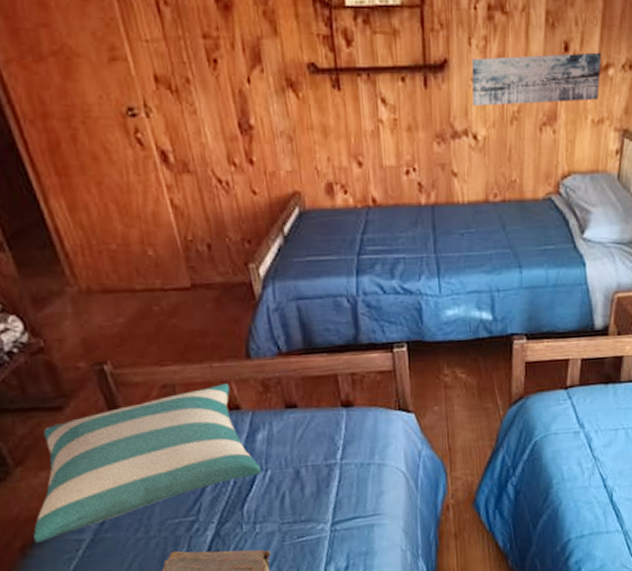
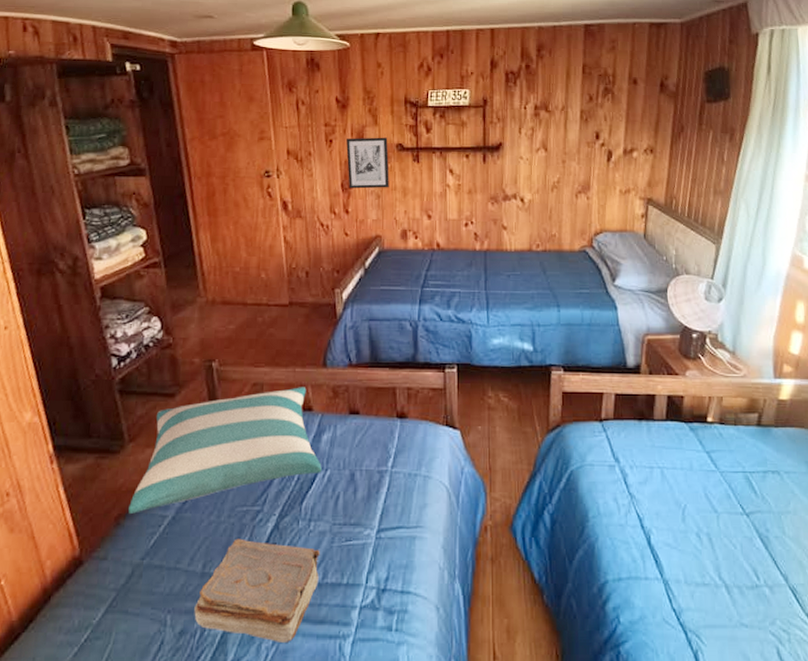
wall art: none [237,54,304,129] -> present [346,137,389,189]
wall art: present [471,52,602,106] -> none [521,140,627,177]

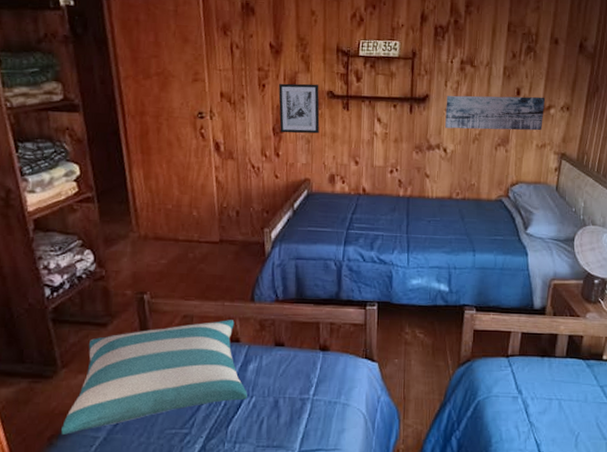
wall art: none [521,140,627,177] -> present [445,95,546,131]

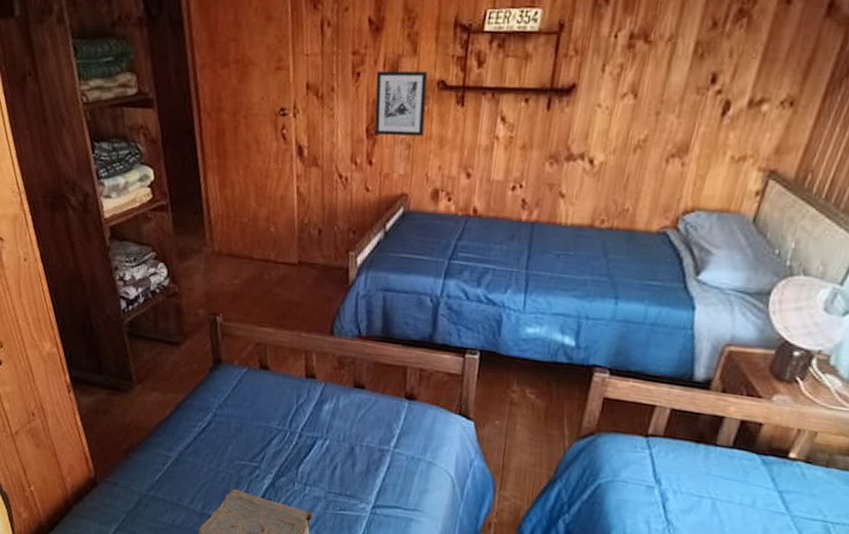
pillow: present [61,320,248,435] -> none [136,352,321,450]
wall art: present [445,95,546,131] -> none [595,84,757,137]

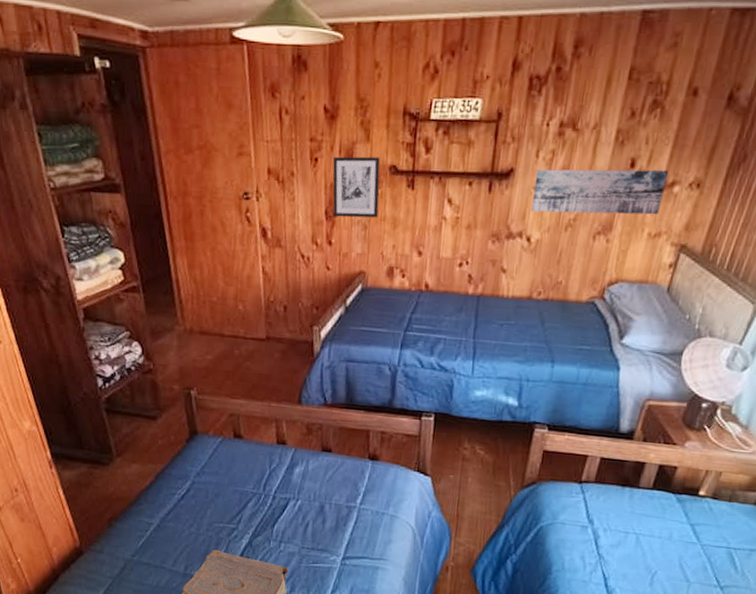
wall art: none [595,84,757,137] -> present [531,169,669,215]

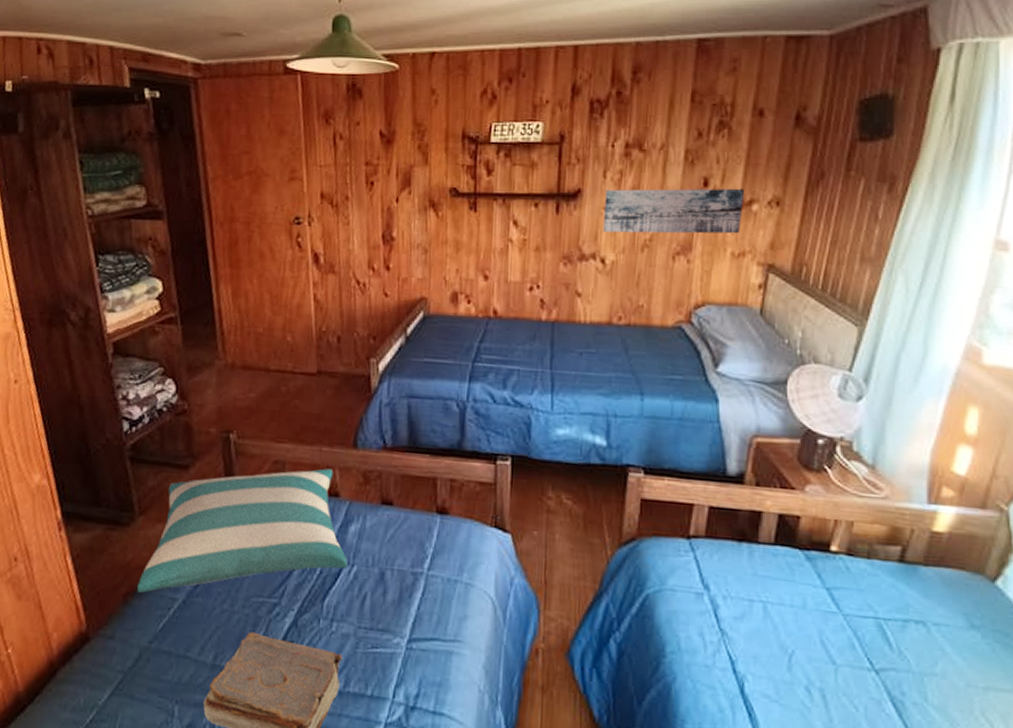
pillow: none [119,421,293,518] -> present [137,468,348,593]
wall art: present [332,156,381,218] -> none [389,179,440,242]

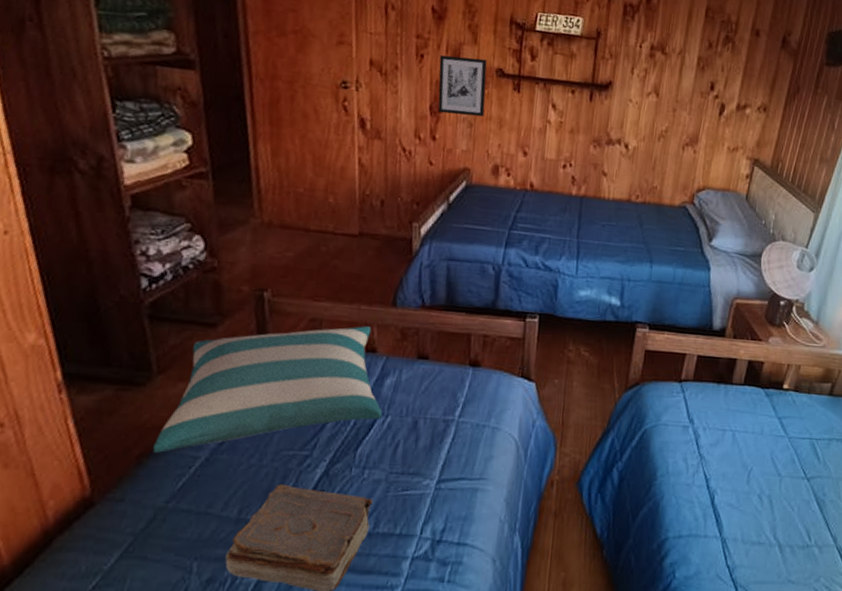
wall art: none [389,179,440,242] -> present [438,55,488,117]
wall art: present [603,188,745,234] -> none [628,84,742,132]

